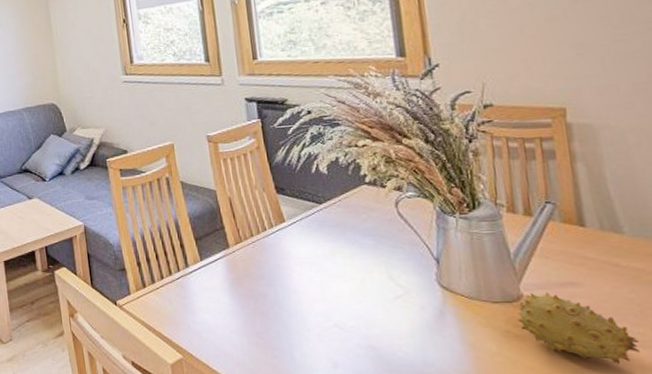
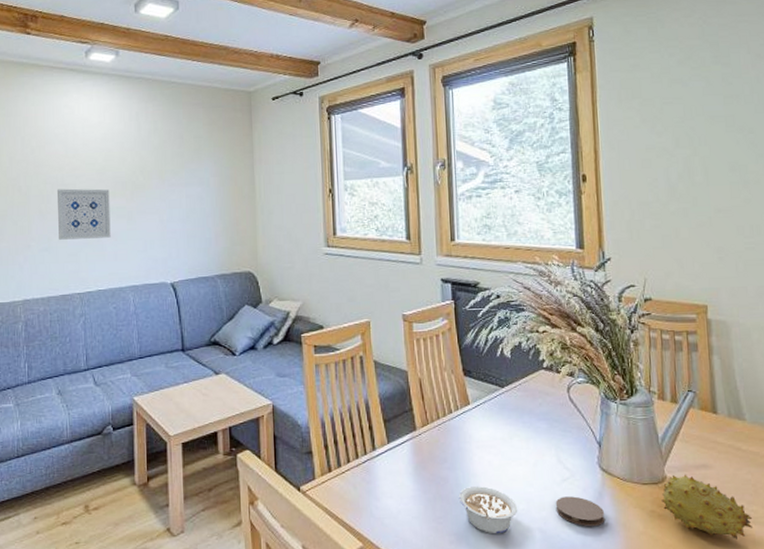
legume: none [279,303,346,351] -> present [458,486,518,534]
coaster: none [388,314,450,346] -> present [555,496,606,527]

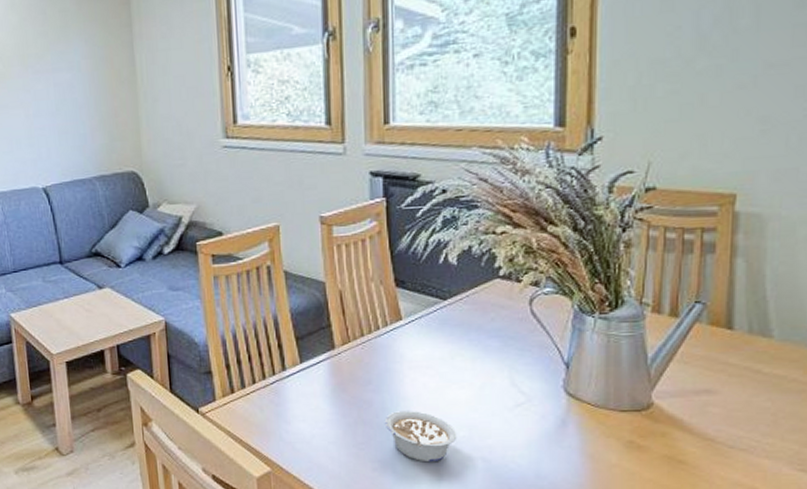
coaster: present [555,496,606,527] -> none [505,423,568,458]
fruit: present [661,474,754,539] -> none [644,400,767,475]

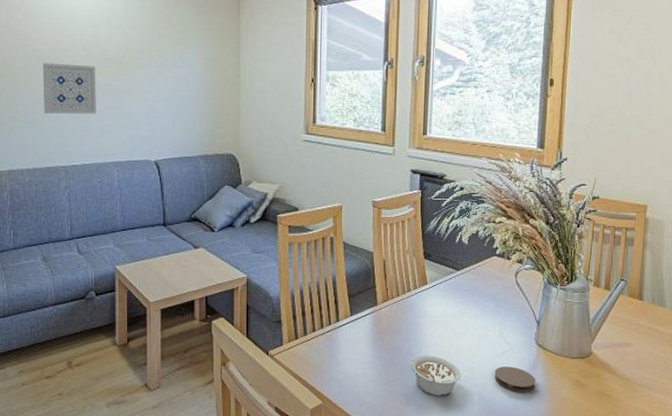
coaster: none [505,423,568,458] -> present [494,366,536,393]

